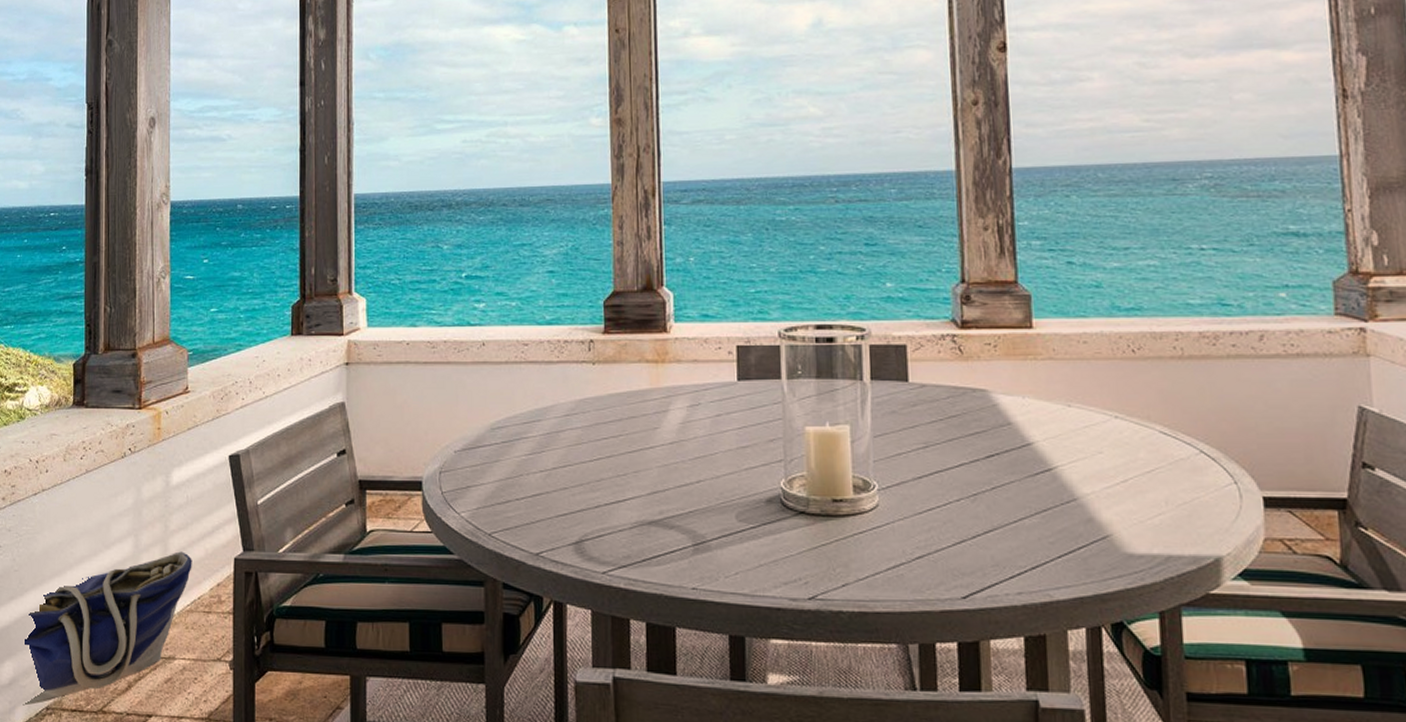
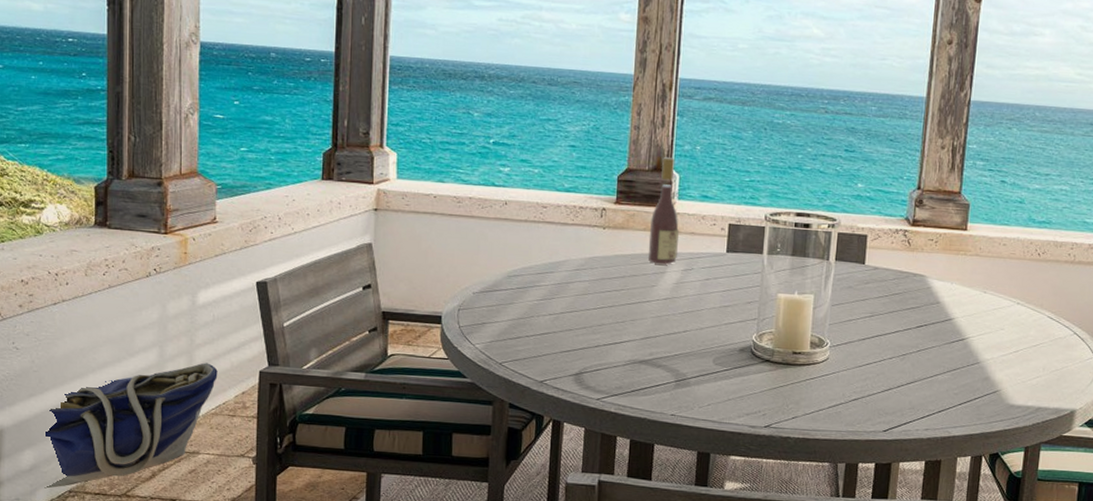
wine bottle: none [645,274,681,400] -> present [647,157,680,264]

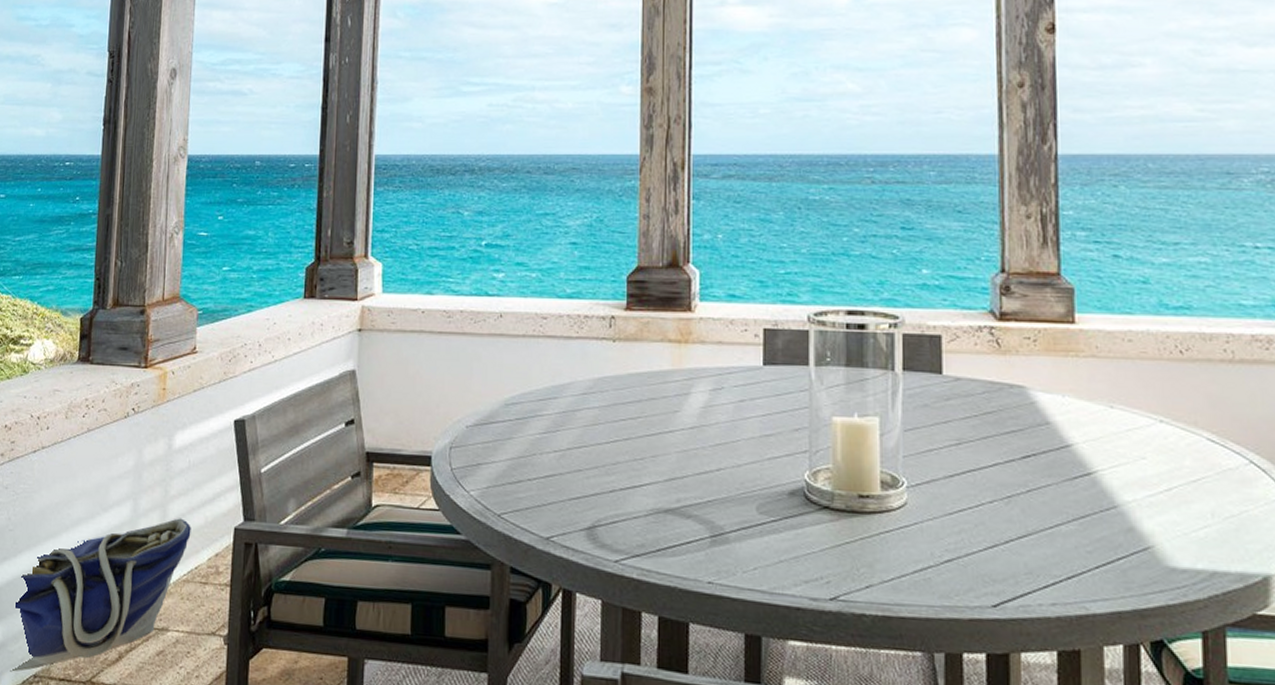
wine bottle: present [647,157,680,264] -> none [667,250,704,382]

